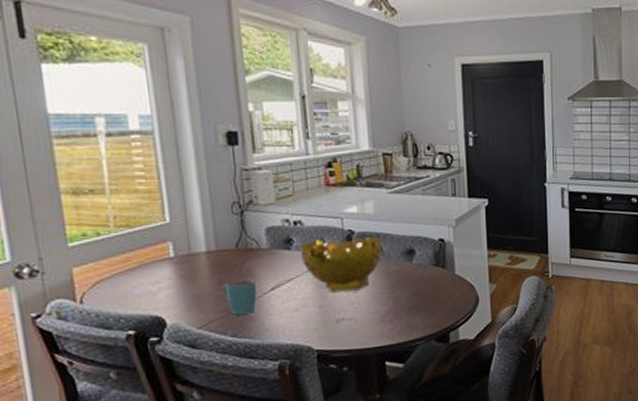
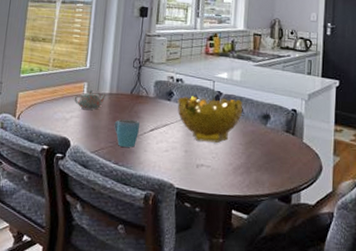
teapot: none [157,251,203,277] -> present [74,90,106,110]

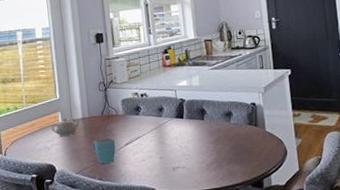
decorative bowl: present [177,96,243,143] -> none [145,102,206,147]

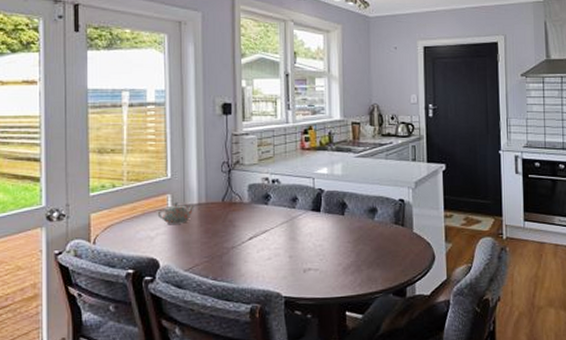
mug: present [92,137,116,164] -> none [207,229,236,260]

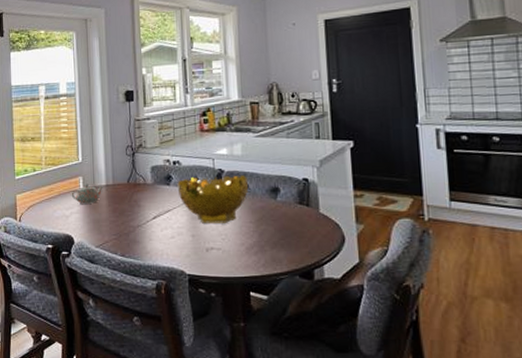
decorative bowl: none [276,194,348,244] -> present [177,174,249,224]

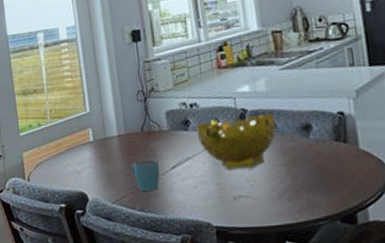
teapot: present [71,184,103,204] -> none [81,136,115,158]
mug: none [115,209,141,238] -> present [130,159,160,191]

